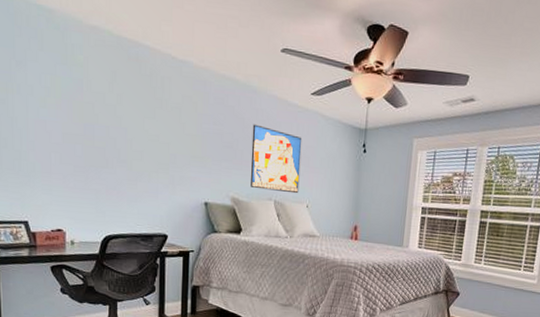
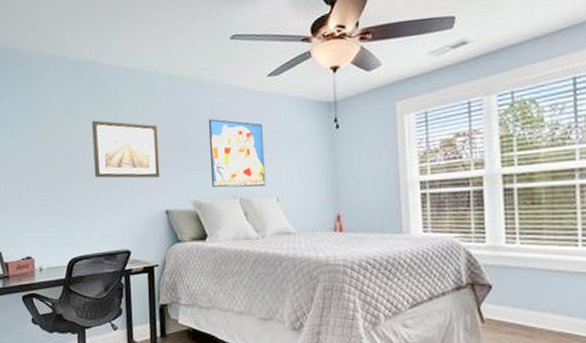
wall art: none [135,104,203,171] -> present [92,120,160,179]

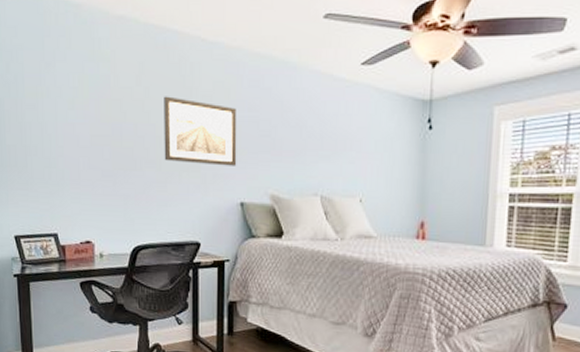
wall art: present [208,119,266,188] -> none [292,106,352,186]

